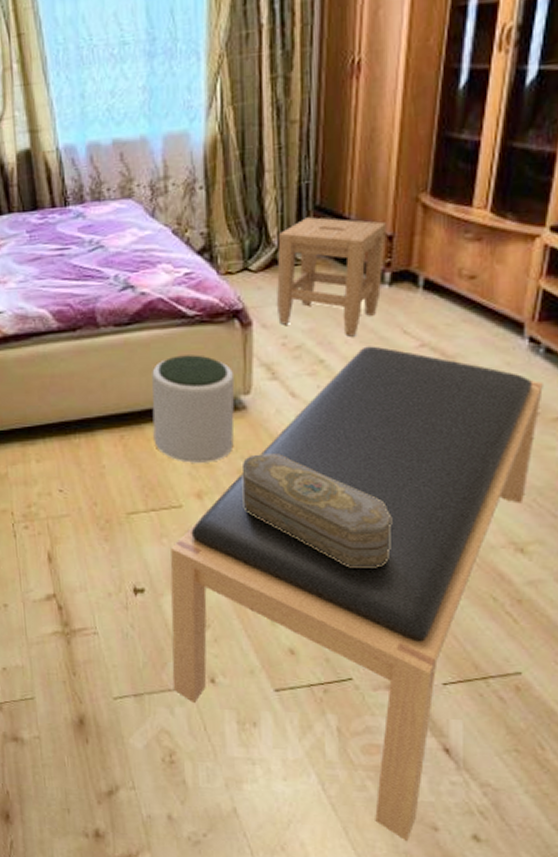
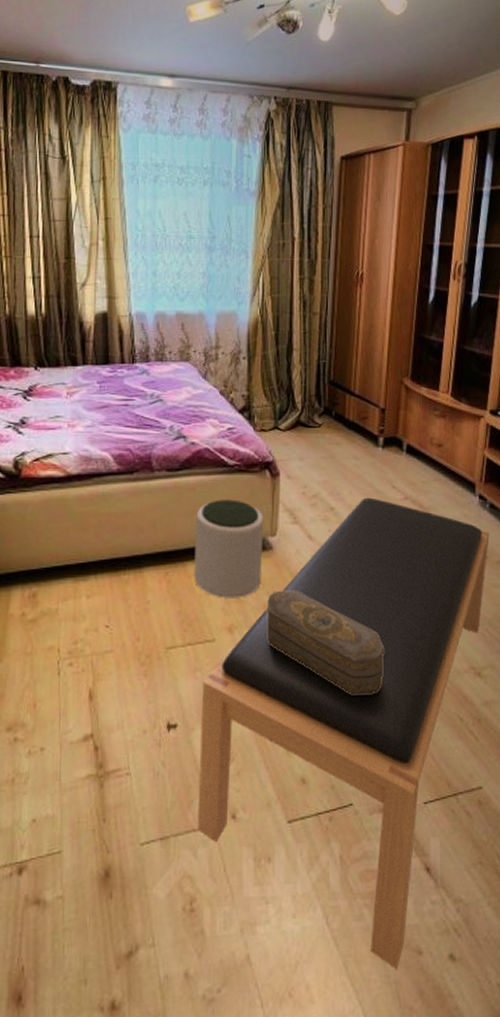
stool: present [277,217,386,337] -> none [300,389,380,489]

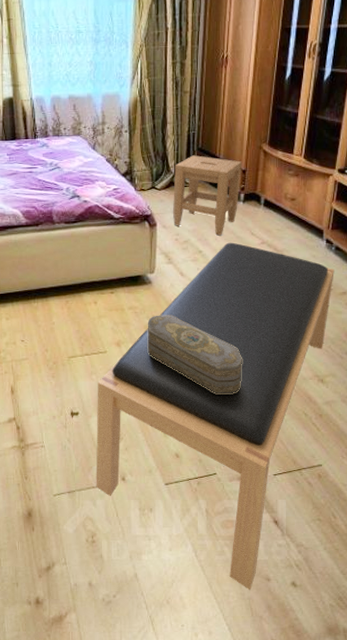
plant pot: present [194,499,264,598] -> none [88,245,144,321]
stool: none [300,389,380,489] -> present [173,155,241,236]

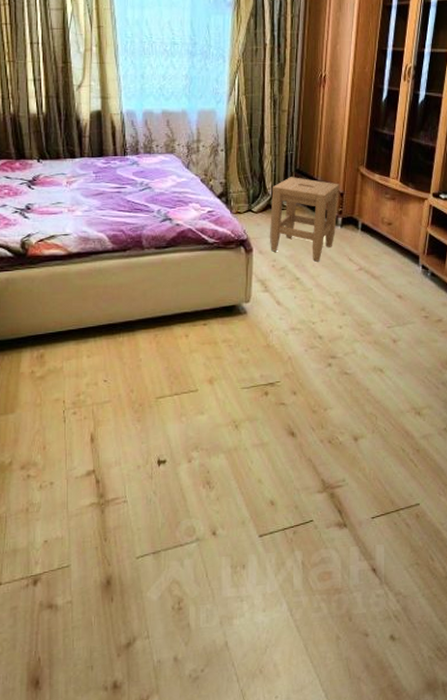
bench: present [96,242,334,590] -> none [184,268,430,649]
decorative box: present [147,315,242,395] -> none [241,347,340,433]

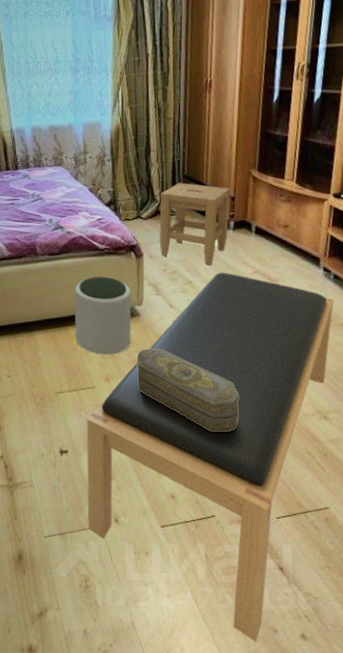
plant pot: none [180,272,239,356] -> present [74,276,132,355]
bench: none [184,268,430,649] -> present [86,272,334,642]
decorative box: none [241,347,340,433] -> present [136,348,239,432]

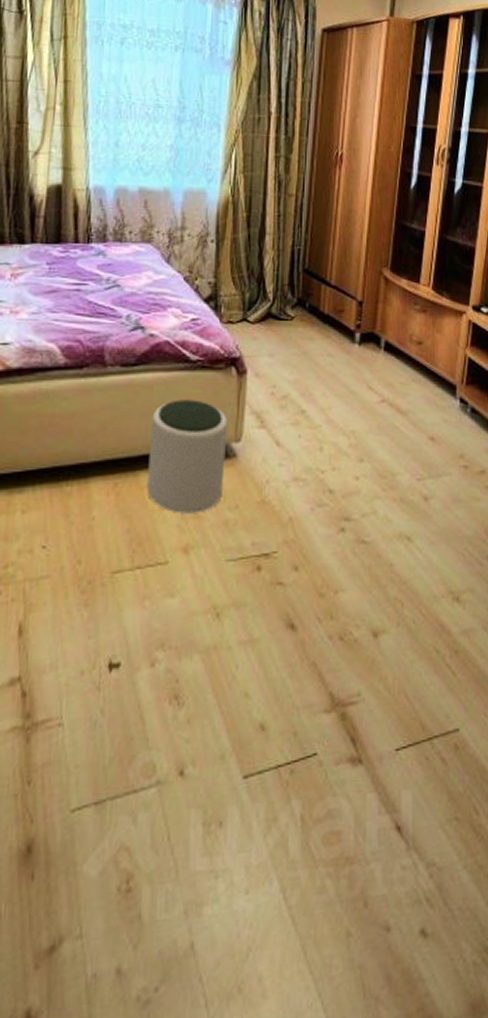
bench: present [86,272,334,642] -> none [139,399,470,952]
decorative box: present [136,348,239,432] -> none [226,504,355,625]
stool: present [159,183,230,265] -> none [269,278,357,390]

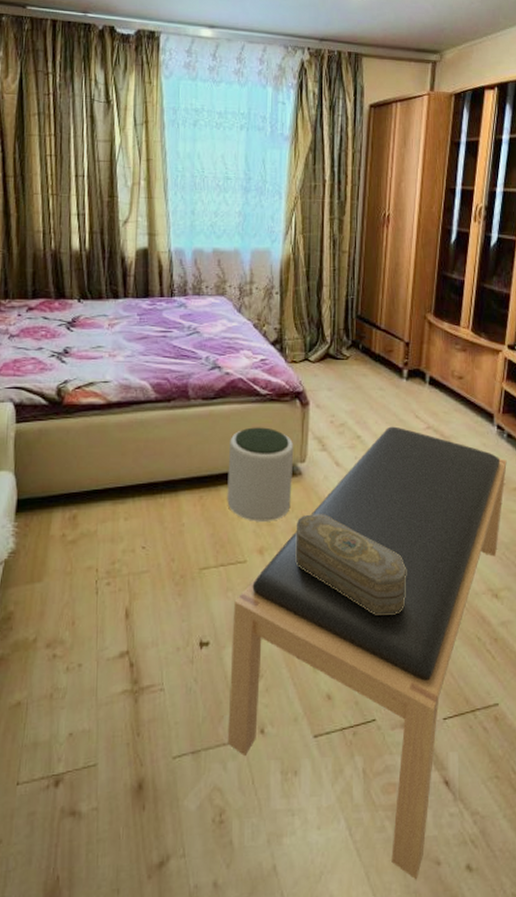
bench: none [139,399,470,952] -> present [227,426,507,880]
decorative box: none [226,504,355,625] -> present [295,514,406,615]

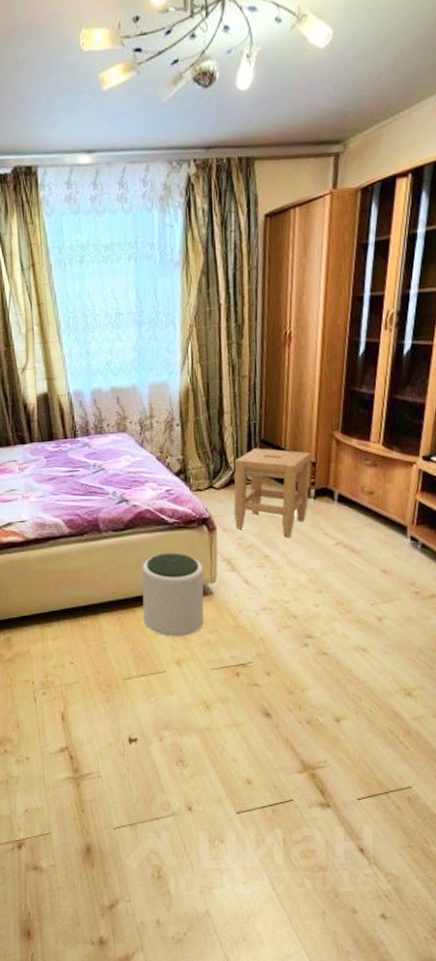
bench: present [227,426,507,880] -> none [157,544,421,924]
decorative box: present [295,514,406,615] -> none [209,628,319,714]
stool: none [328,323,405,418] -> present [234,448,311,538]

